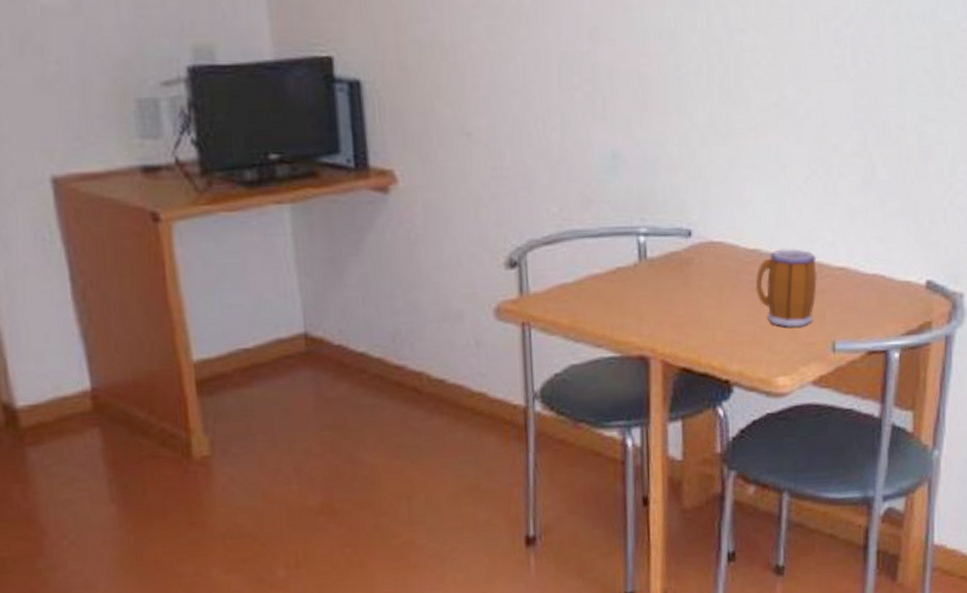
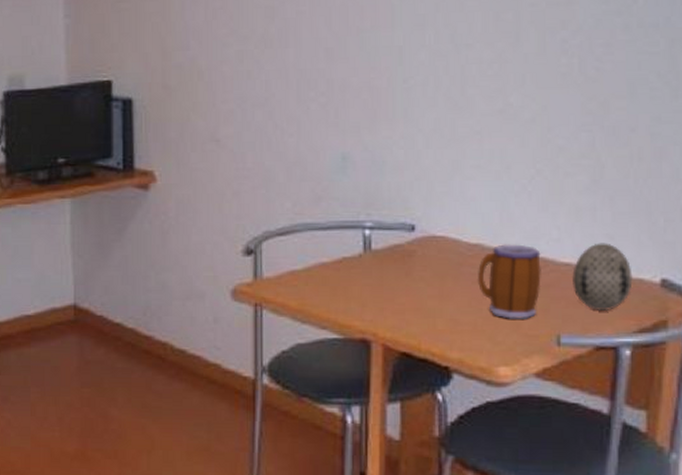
decorative egg: none [846,245,901,316] -> present [572,243,633,312]

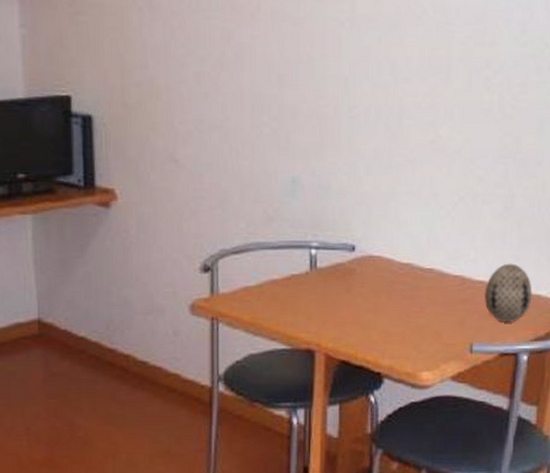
mug: present [477,244,541,319] -> none [406,264,460,330]

